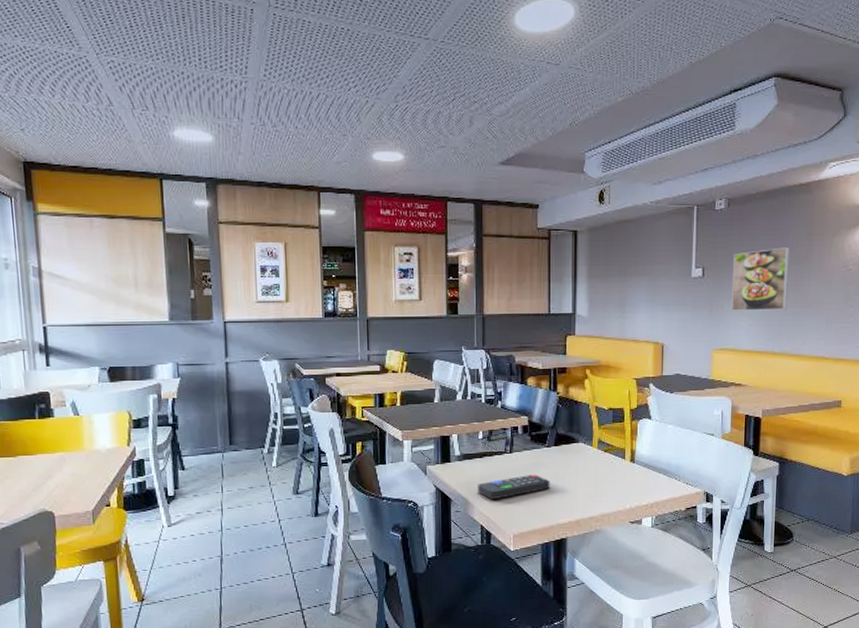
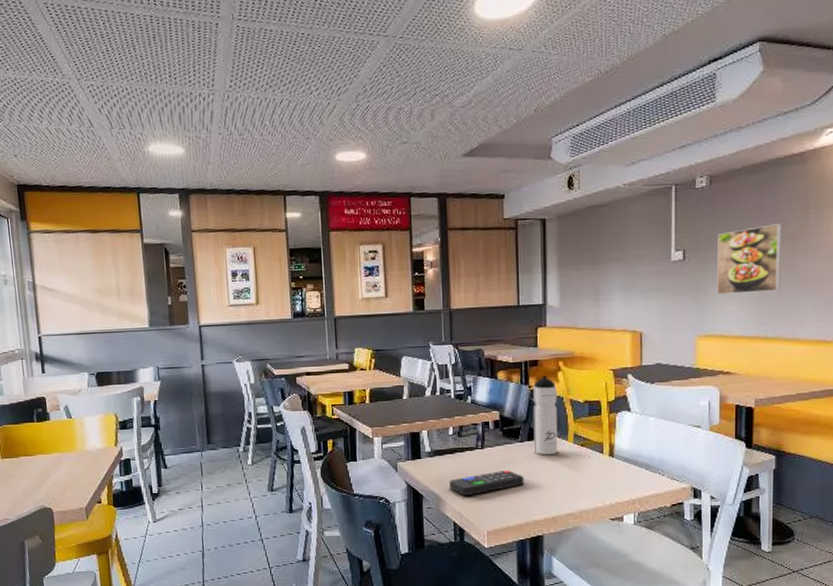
water bottle: none [560,382,583,460] -> present [533,375,558,456]

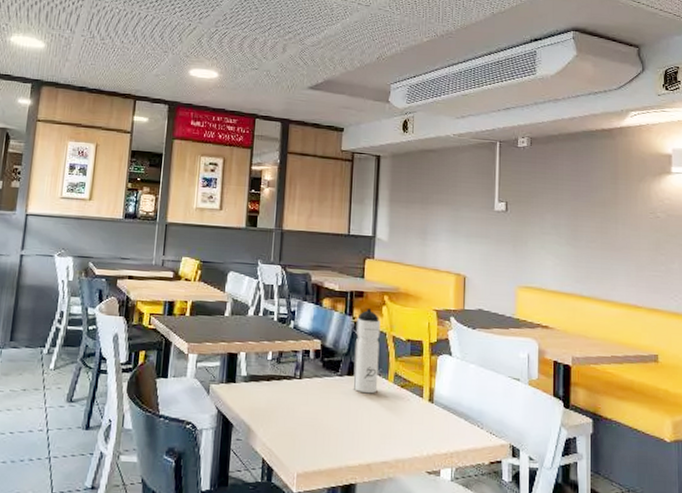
remote control: present [449,469,524,497] -> none [262,404,341,431]
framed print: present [716,224,782,295] -> none [535,189,594,252]

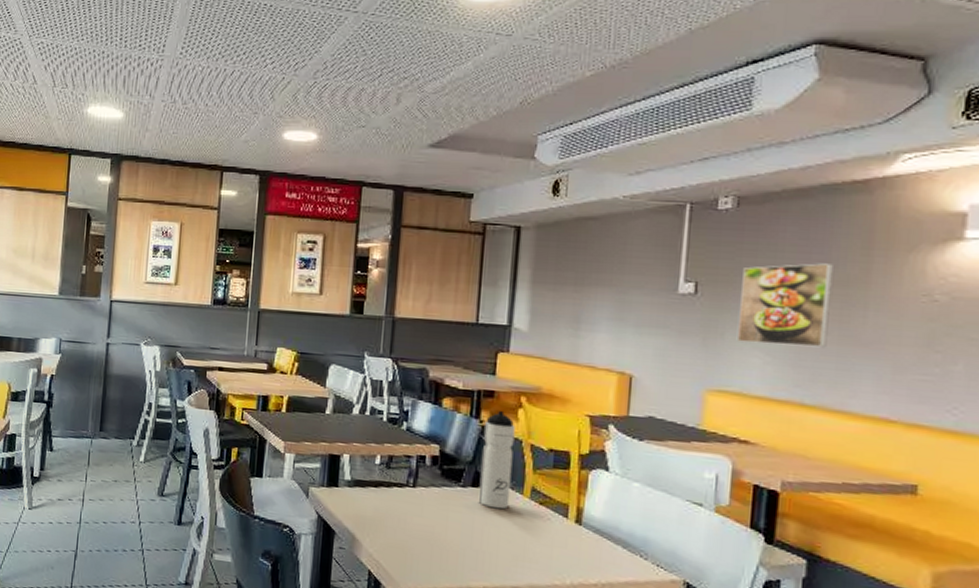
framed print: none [535,189,594,252] -> present [736,263,833,348]

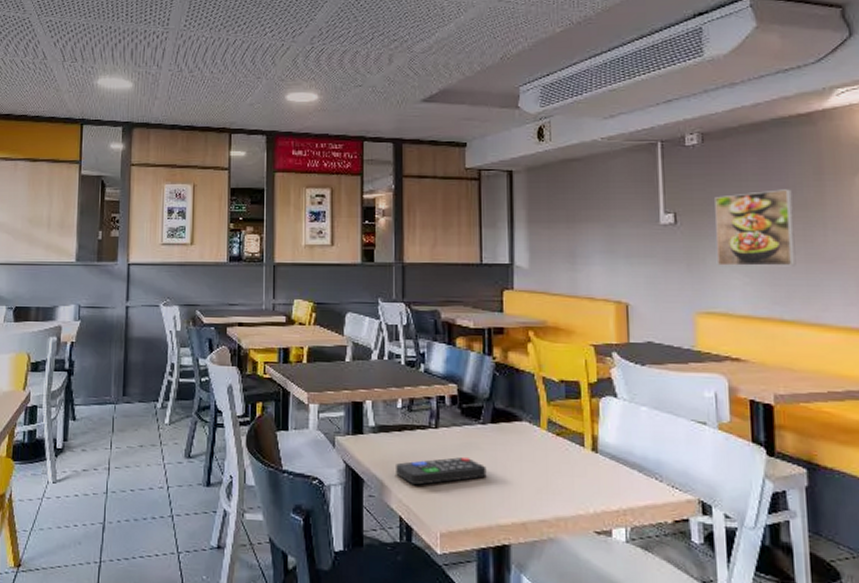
remote control: none [368,517,463,542] -> present [396,456,487,486]
water bottle: present [478,410,515,510] -> none [497,345,528,444]

